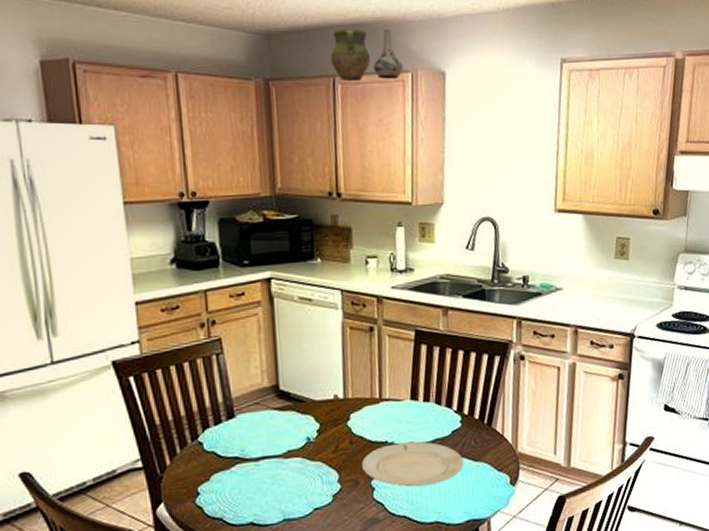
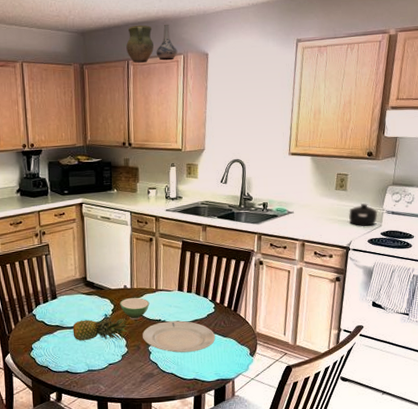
fruit: none [259,442,341,478] -> present [72,318,128,341]
bowl: none [328,411,371,444] -> present [120,297,150,320]
saucepan: none [632,276,668,306] -> present [349,203,378,226]

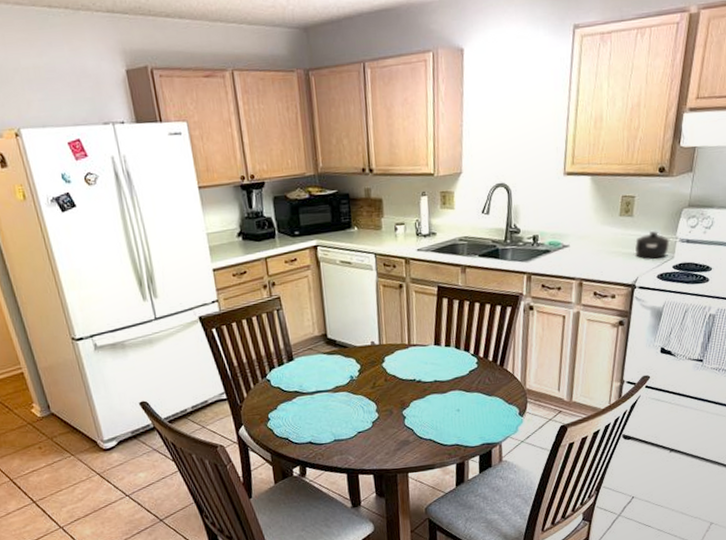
fruit: present [72,318,128,341] -> none [314,380,378,408]
bowl: present [120,297,150,320] -> none [367,354,402,381]
ceramic jug: present [126,25,154,63] -> none [361,14,395,65]
plate: present [142,320,216,353] -> none [395,379,480,416]
decorative vase: present [156,24,178,61] -> none [398,11,425,61]

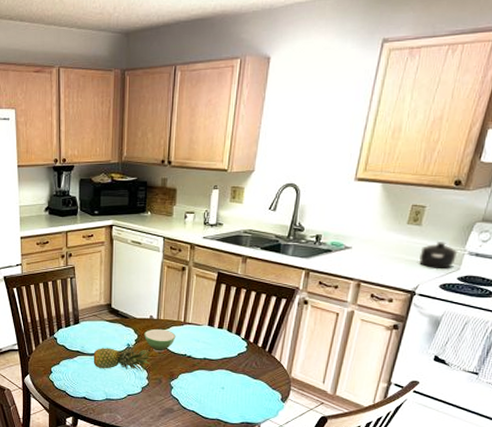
fruit: none [314,380,378,408] -> present [93,348,151,373]
bowl: none [367,354,402,381] -> present [144,328,176,353]

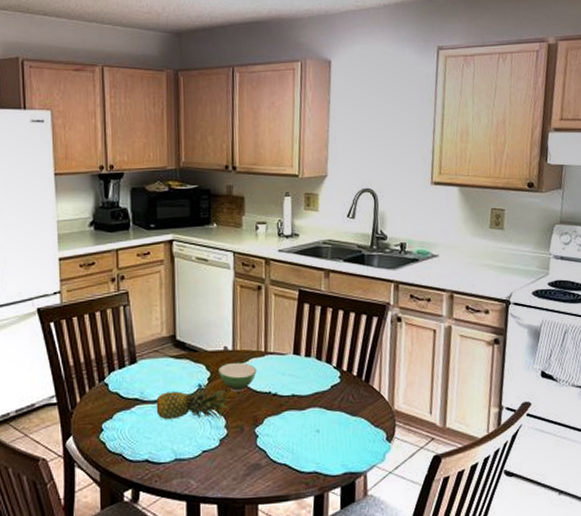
saucepan: present [419,242,458,268] -> none [507,246,544,274]

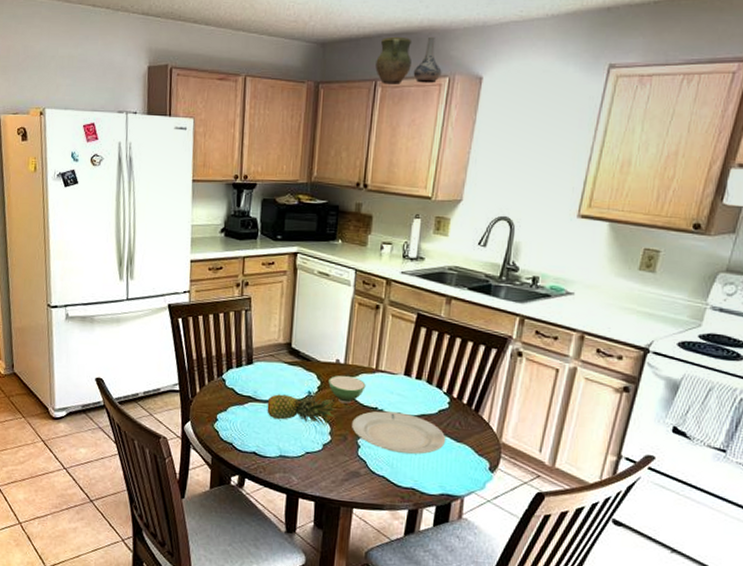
ceramic jug: none [231,25,265,70] -> present [375,36,412,84]
plate: none [247,393,342,437] -> present [352,411,446,455]
decorative vase: none [267,25,294,68] -> present [413,36,442,83]

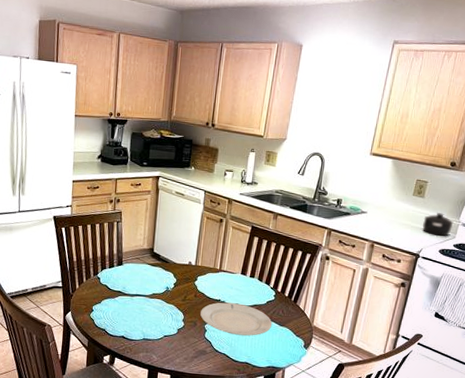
fruit: present [267,394,335,427] -> none [133,289,187,315]
bowl: present [328,375,366,404] -> none [182,274,212,297]
ceramic jug: present [375,36,412,84] -> none [222,9,251,47]
decorative vase: present [413,36,442,83] -> none [251,11,272,48]
saucepan: none [653,292,699,324] -> present [423,213,454,236]

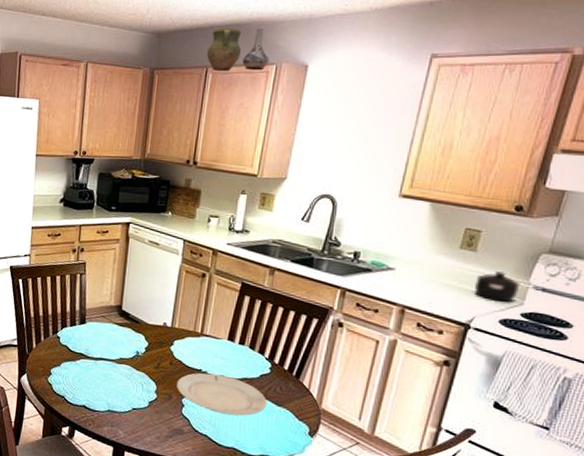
ceramic jug: none [222,9,251,47] -> present [207,28,242,71]
decorative vase: none [251,11,272,48] -> present [242,28,270,71]

